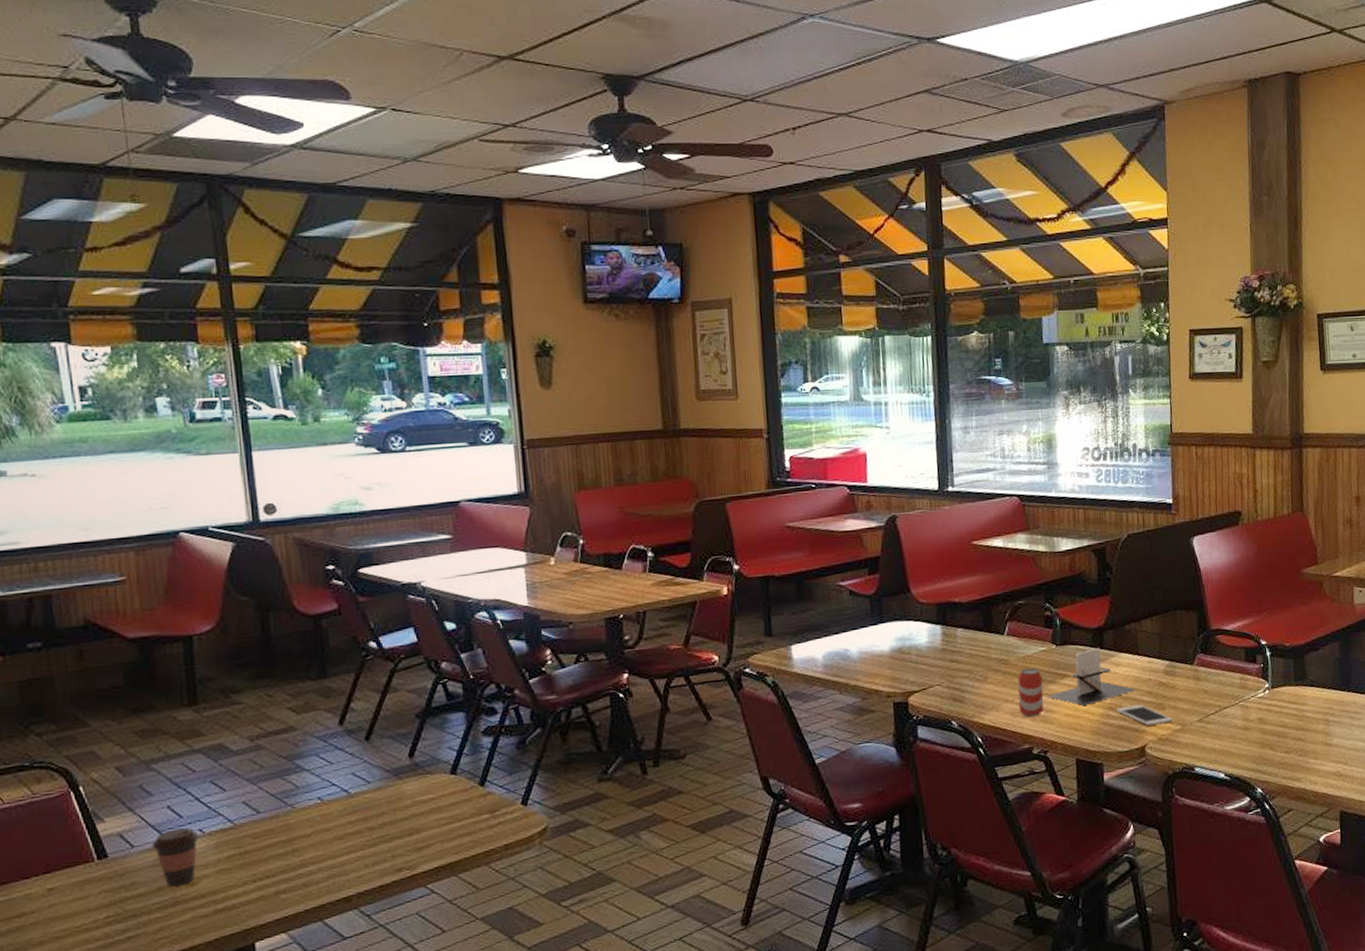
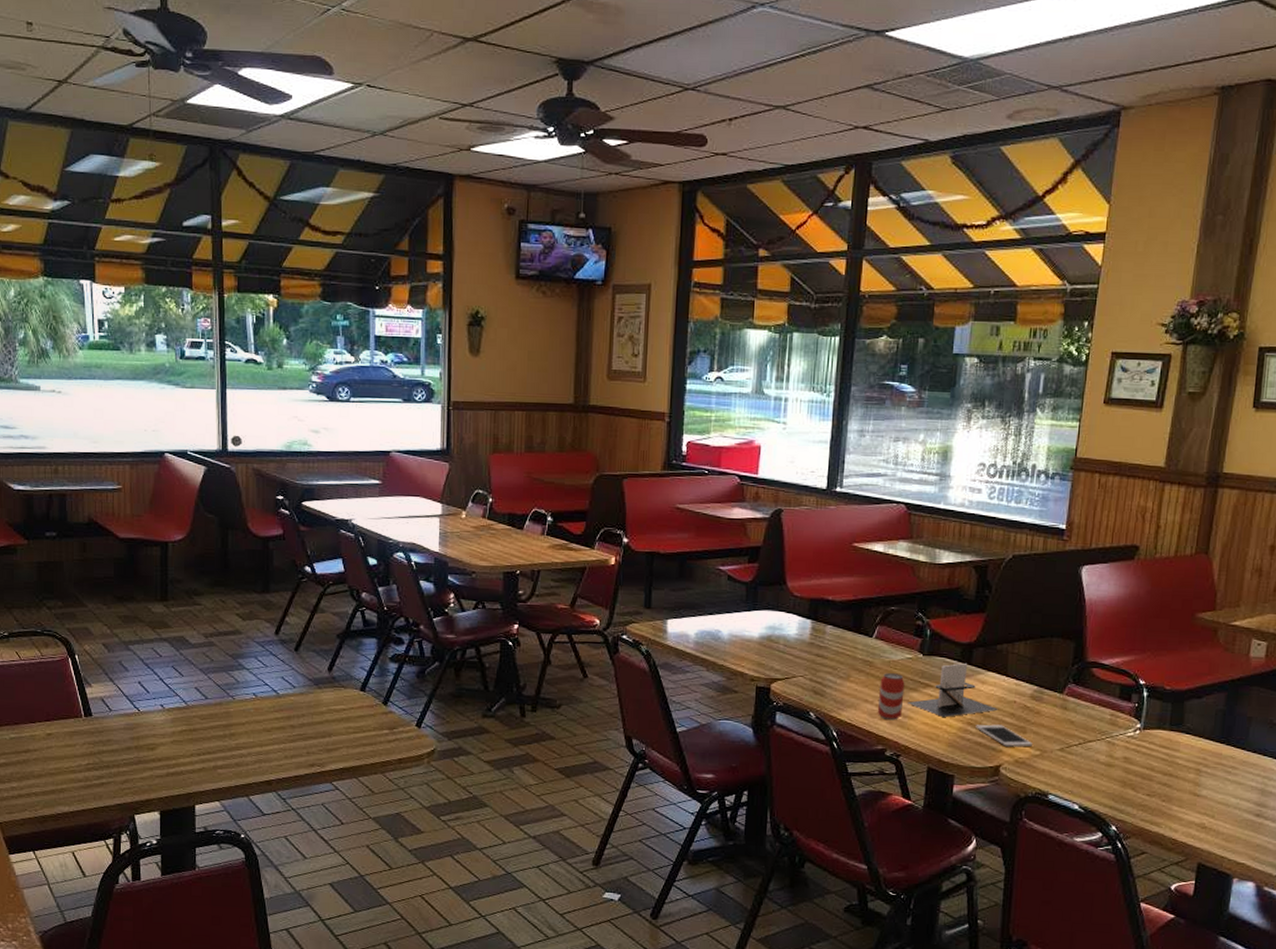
coffee cup: present [152,827,200,887] -> none [125,701,161,749]

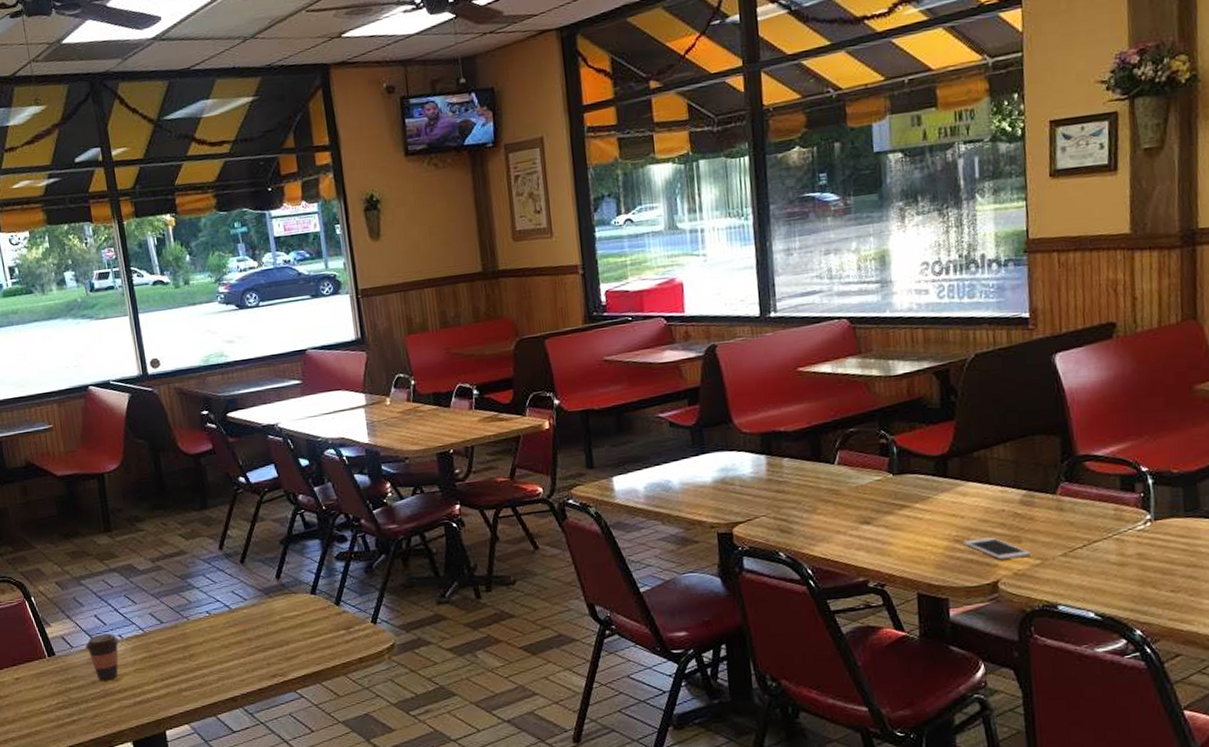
coffee cup: none [125,701,161,749] -> present [85,633,120,681]
beverage can: present [877,673,905,720] -> none [850,498,880,549]
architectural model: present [908,663,998,717] -> none [884,477,986,538]

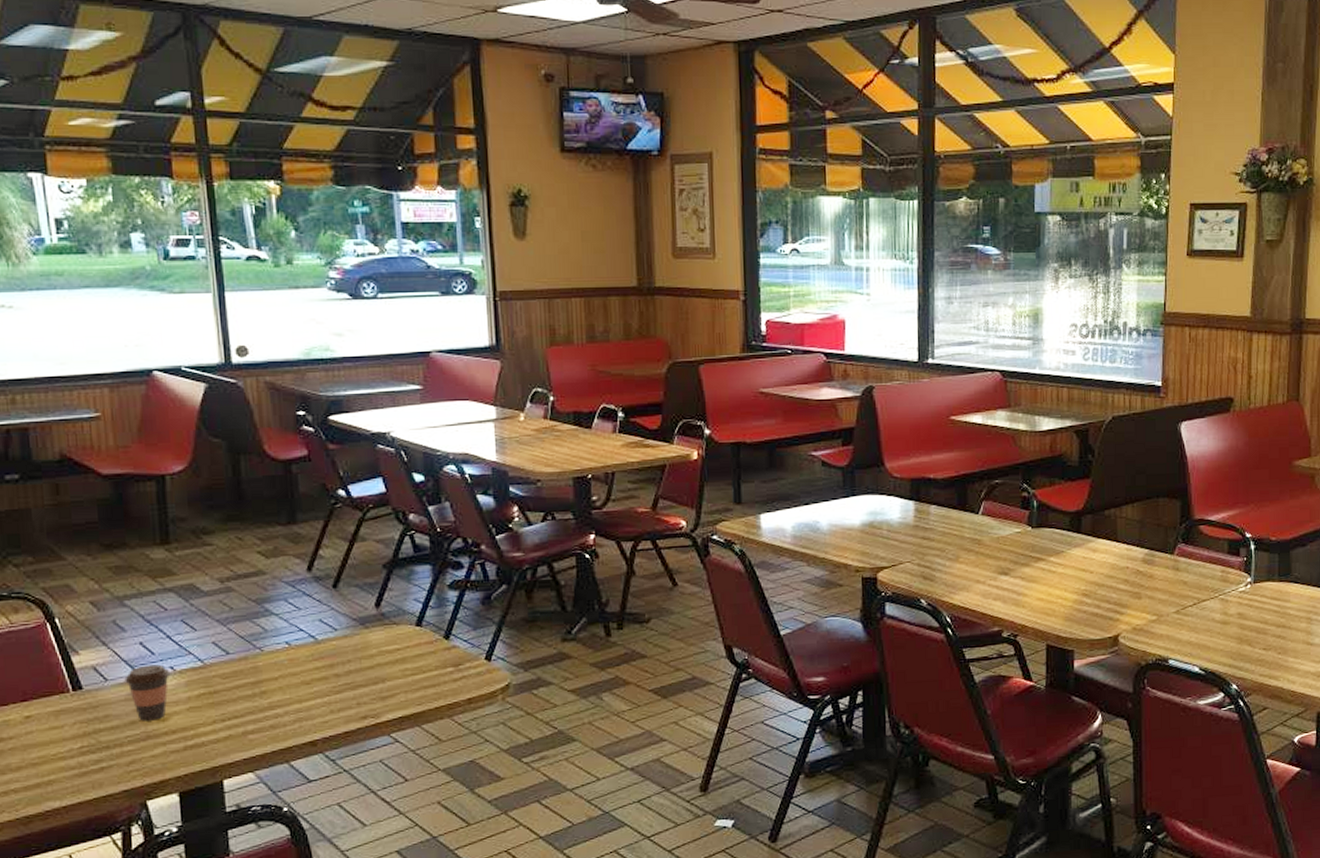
cell phone: present [963,537,1031,560] -> none [1091,592,1148,615]

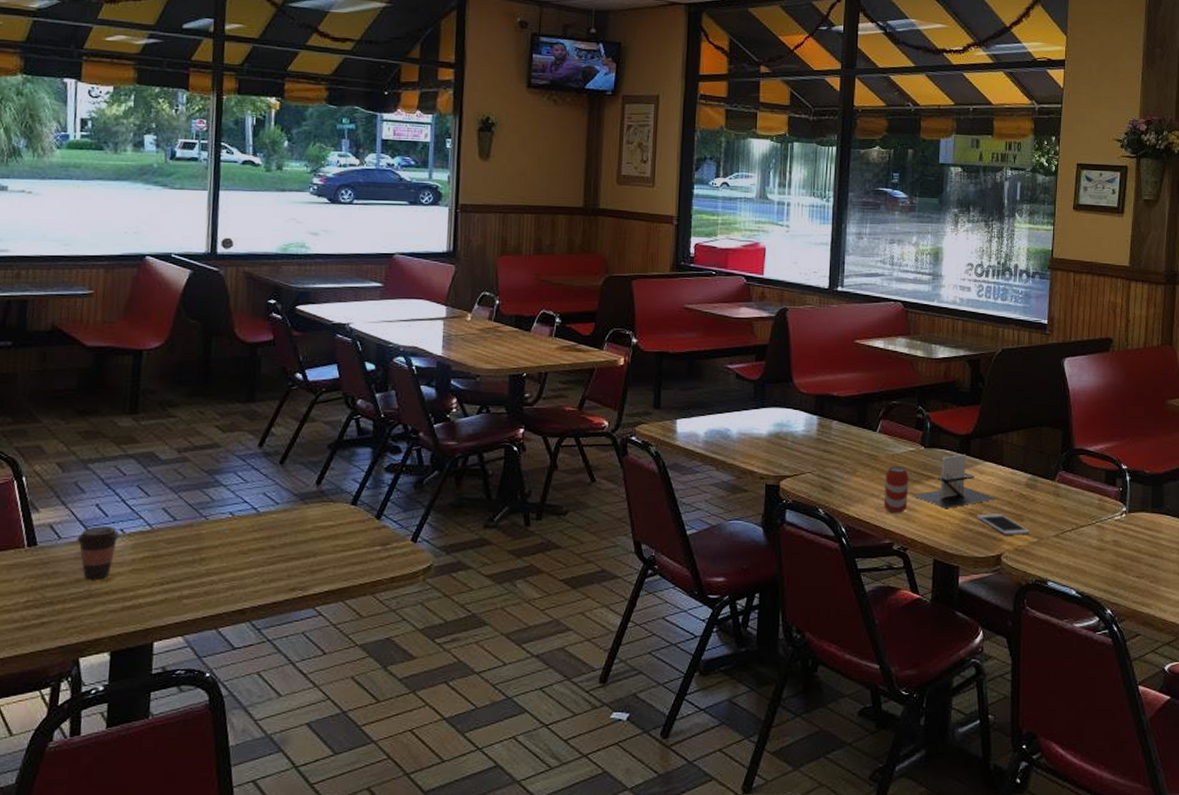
beverage can: none [990,550,1016,599] -> present [883,466,909,513]
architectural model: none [1020,533,1111,590] -> present [912,455,996,508]
cell phone: none [1091,592,1148,615] -> present [977,513,1030,535]

